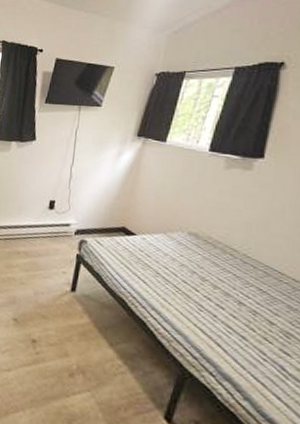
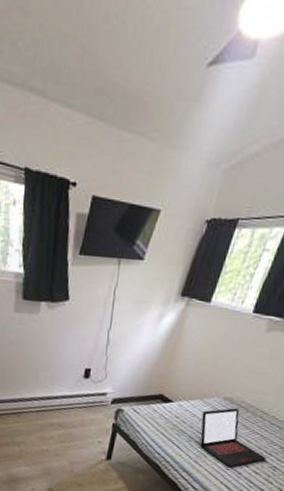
laptop: none [167,243,244,308] -> present [200,408,267,467]

